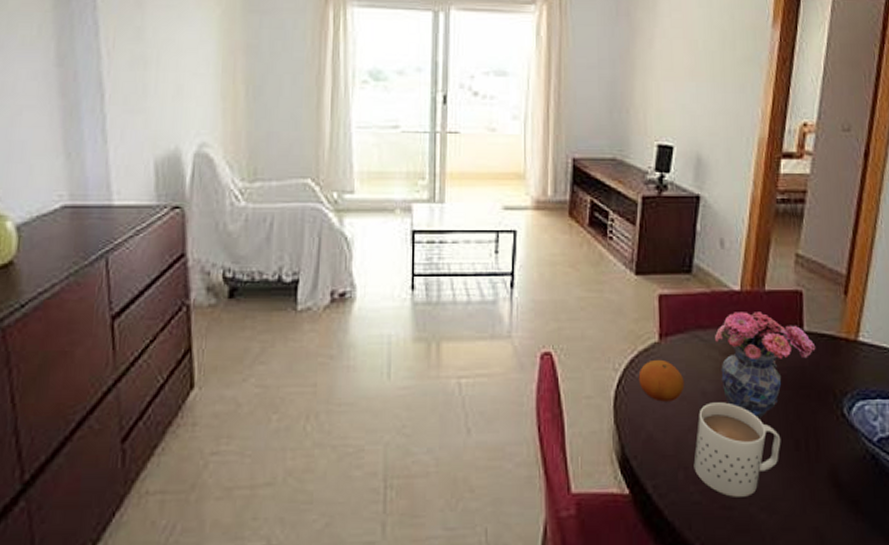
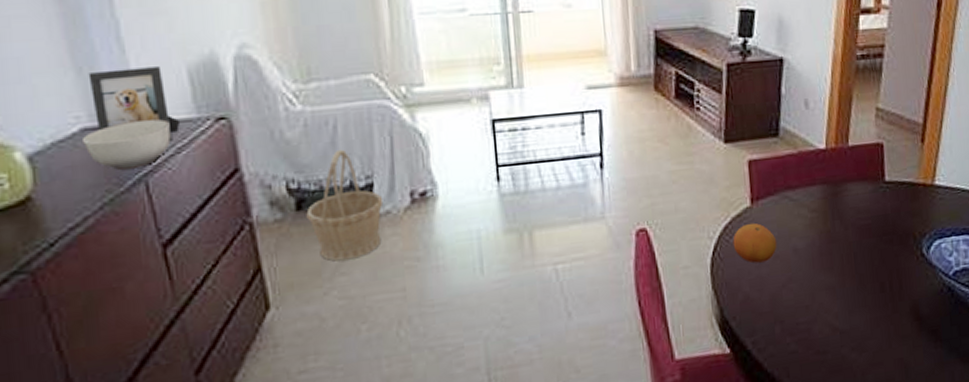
bowl: none [60,202,134,246] -> present [81,118,171,171]
picture frame: none [74,157,143,223] -> present [88,67,181,141]
basket: none [236,245,306,350] -> present [306,149,384,262]
mug: present [693,402,781,497] -> none [788,256,868,343]
flower arrangement: present [715,312,816,418] -> none [803,167,897,268]

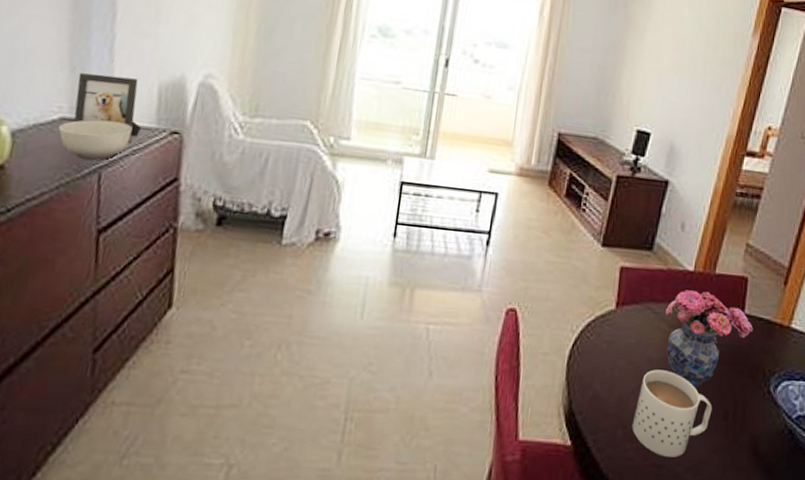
basket: present [306,149,384,262] -> none [223,180,292,280]
fruit: present [732,222,777,263] -> none [592,325,634,365]
mug: none [788,256,868,343] -> present [632,369,713,457]
flower arrangement: none [803,167,897,268] -> present [666,290,753,388]

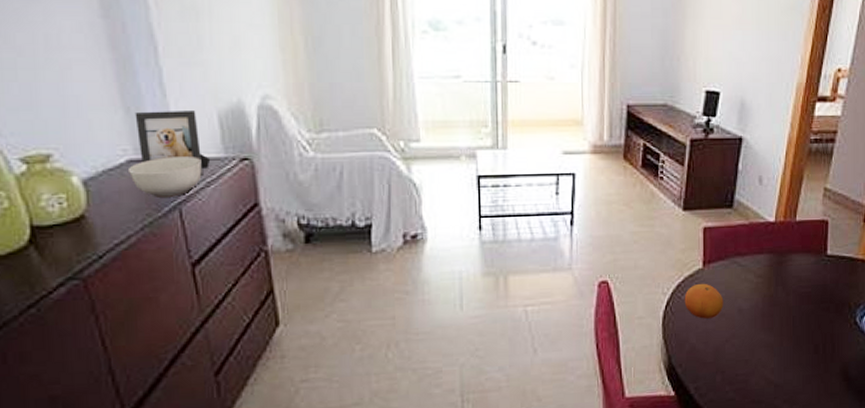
fruit: none [592,325,634,365] -> present [684,283,724,319]
mug: present [632,369,713,457] -> none [729,317,803,393]
flower arrangement: present [666,290,753,388] -> none [751,239,837,329]

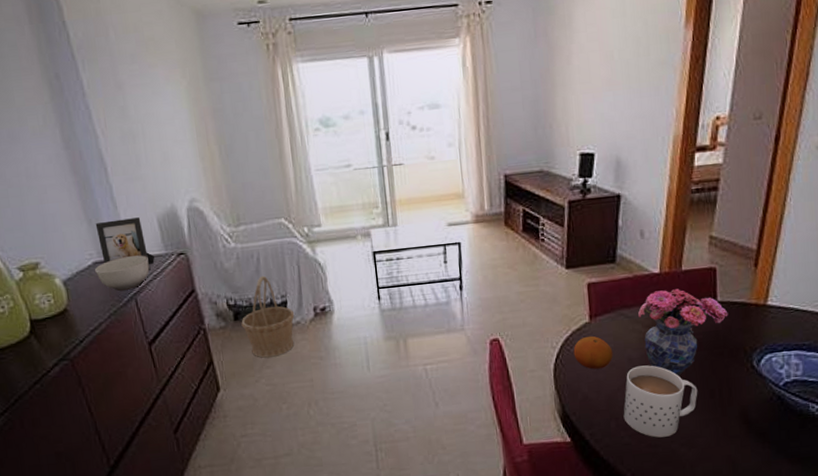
basket: none [313,192,380,289] -> present [241,275,295,358]
mug: none [729,317,803,393] -> present [623,365,698,438]
flower arrangement: none [751,239,837,329] -> present [638,289,728,376]

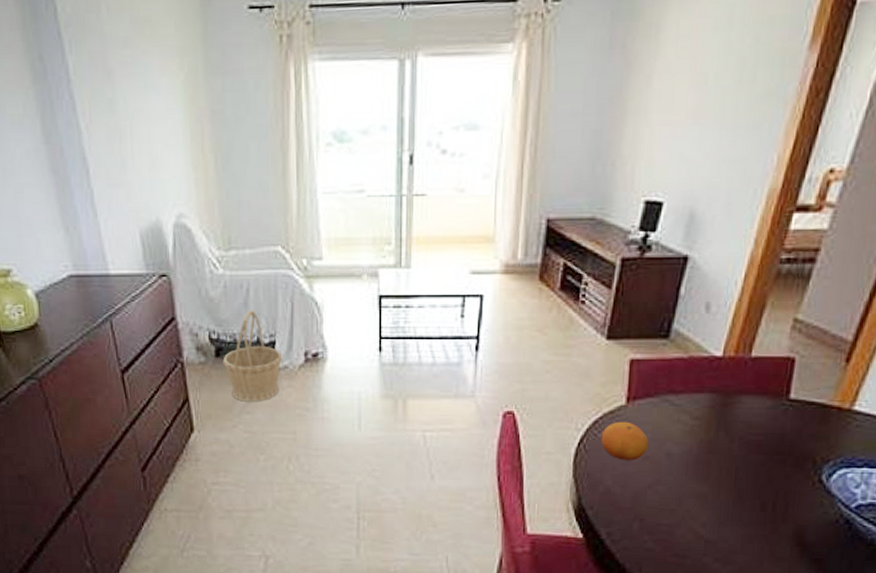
bowl: present [94,254,150,292] -> none [69,271,128,311]
picture frame: present [95,217,155,270] -> none [73,229,135,290]
mug: present [623,365,698,438] -> none [650,463,747,548]
flower arrangement: present [638,289,728,376] -> none [687,378,801,480]

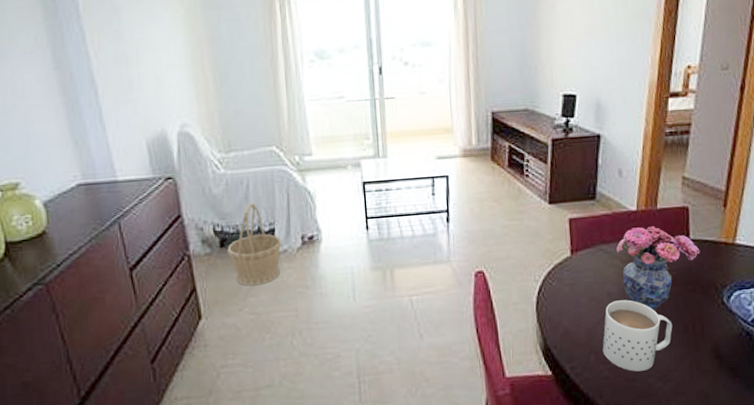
fruit: present [601,421,649,461] -> none [555,270,593,303]
mug: none [650,463,747,548] -> present [602,299,673,372]
flower arrangement: none [687,378,801,480] -> present [617,226,700,311]

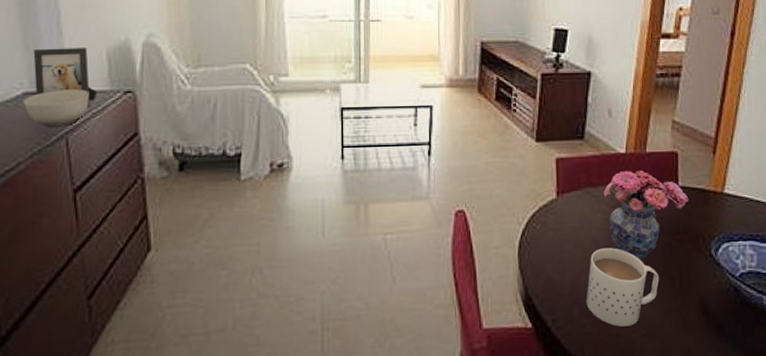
bowl: none [77,178,136,215] -> present [22,88,89,128]
picture frame: none [81,140,142,194] -> present [33,48,98,107]
basket: present [227,202,282,286] -> none [186,123,248,216]

